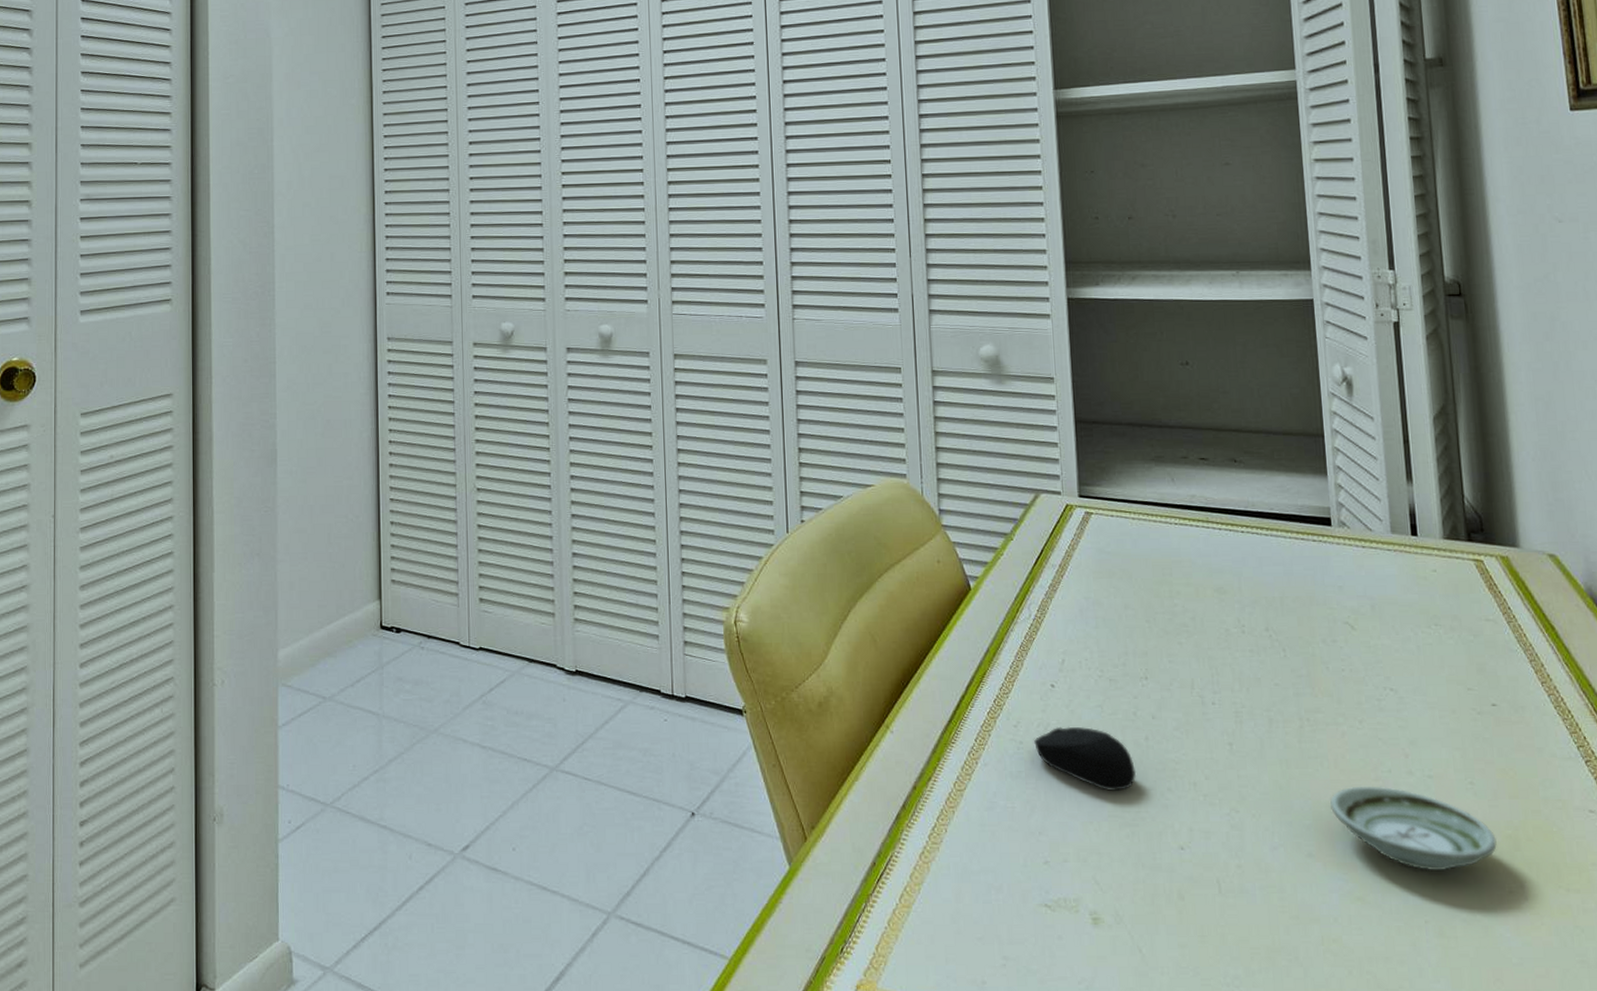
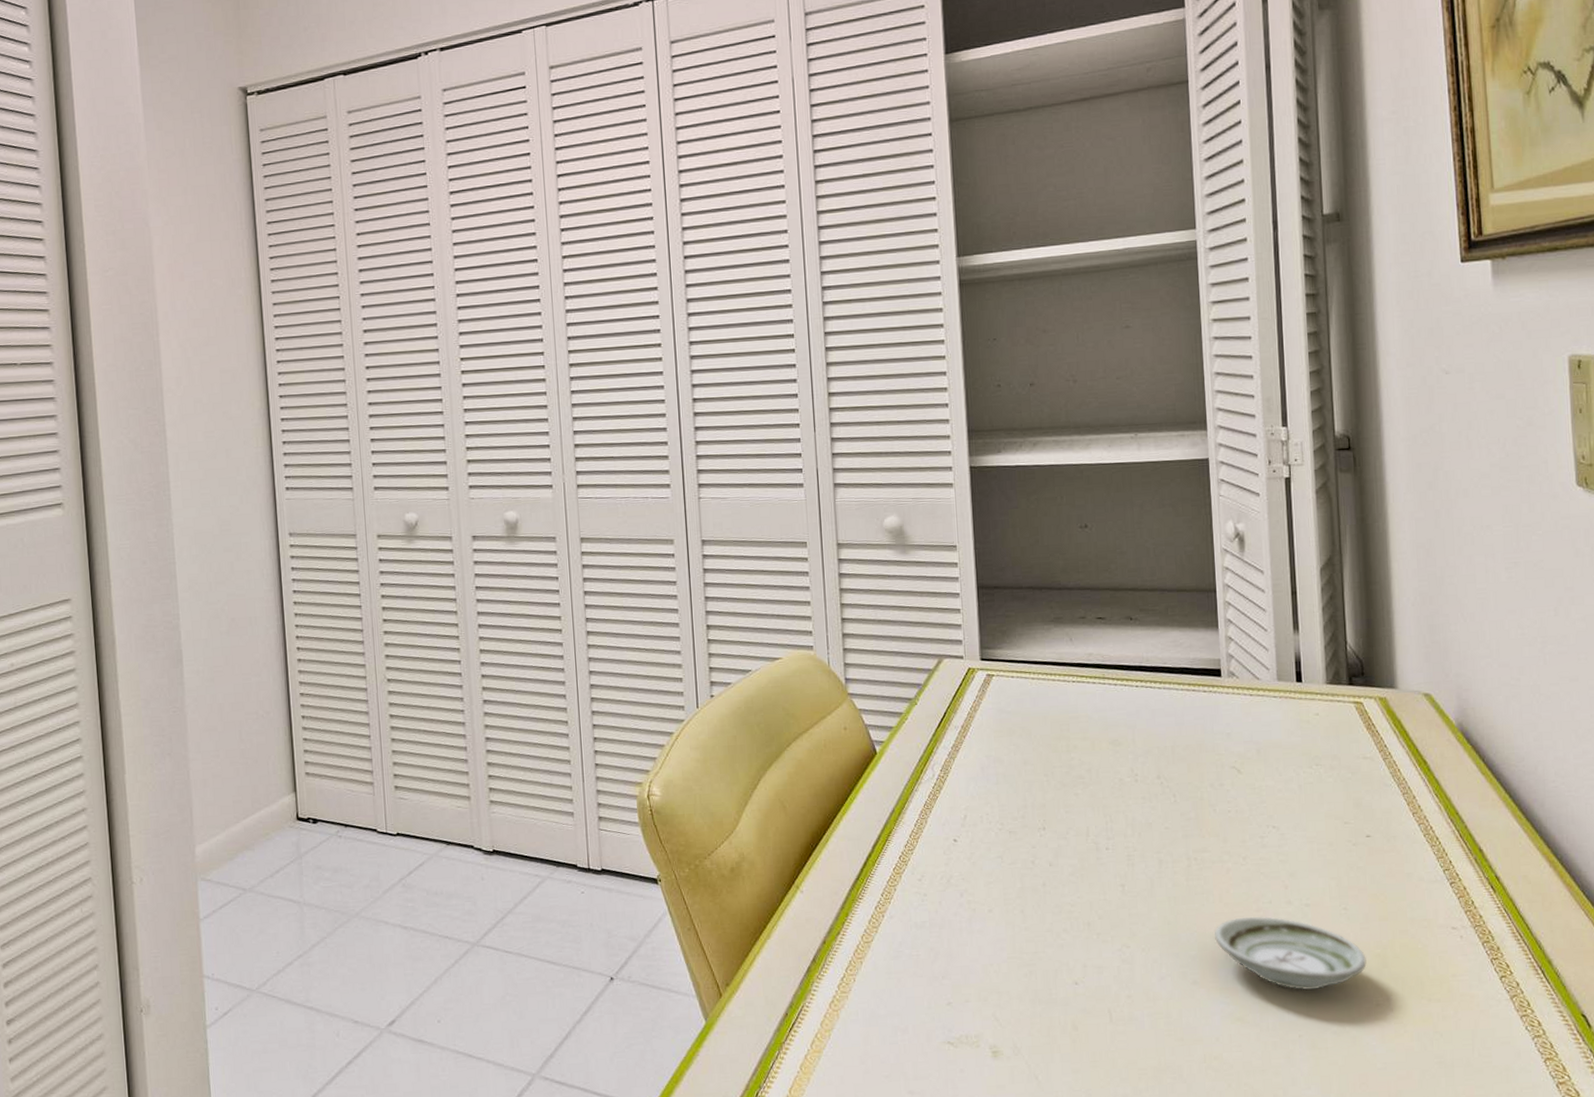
computer mouse: present [1033,726,1137,791] -> none [936,877,1035,935]

